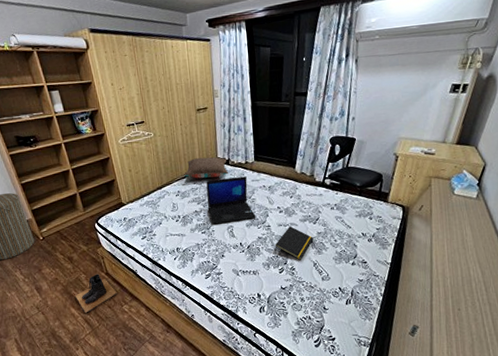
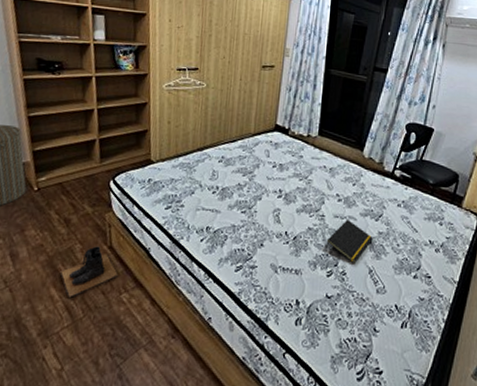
pillow: present [183,156,229,179] -> none [232,121,287,148]
laptop: present [206,176,256,225] -> none [253,149,310,205]

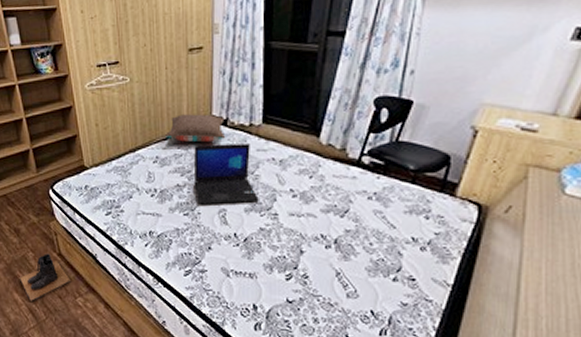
pillow: none [232,121,287,148] -> present [164,114,226,143]
laptop: none [253,149,310,205] -> present [193,144,259,205]
notepad: present [326,220,373,263] -> none [282,217,339,265]

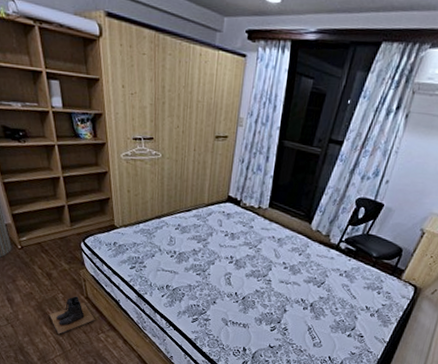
pillow: present [164,114,226,143] -> none [187,191,239,218]
laptop: present [193,144,259,205] -> none [207,219,258,270]

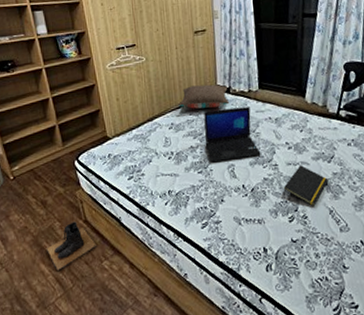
pillow: none [187,191,239,218] -> present [177,84,230,109]
laptop: none [207,219,258,270] -> present [204,107,261,163]
notepad: none [271,285,314,322] -> present [283,165,329,206]

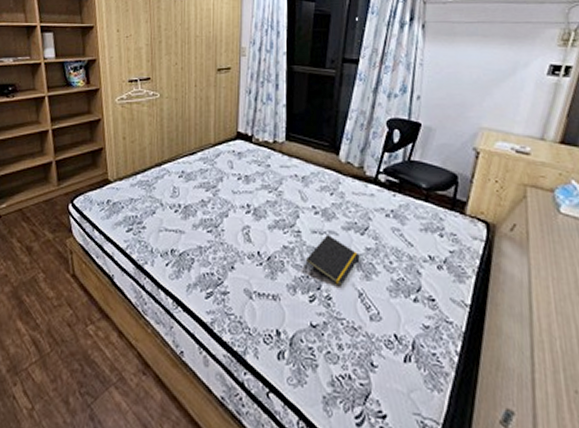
boots: present [47,221,96,271] -> none [26,274,83,331]
pillow: present [177,84,230,109] -> none [191,130,251,158]
laptop: present [204,107,261,163] -> none [218,160,282,222]

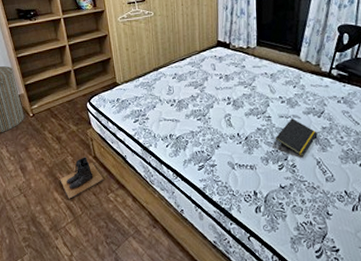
boots: none [26,274,83,331] -> present [60,157,104,199]

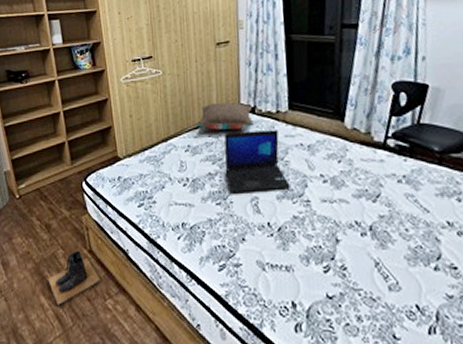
pillow: none [181,39,229,62] -> present [195,102,255,131]
laptop: none [204,62,256,112] -> present [224,130,290,194]
notepad: present [275,118,318,156] -> none [316,203,374,255]

